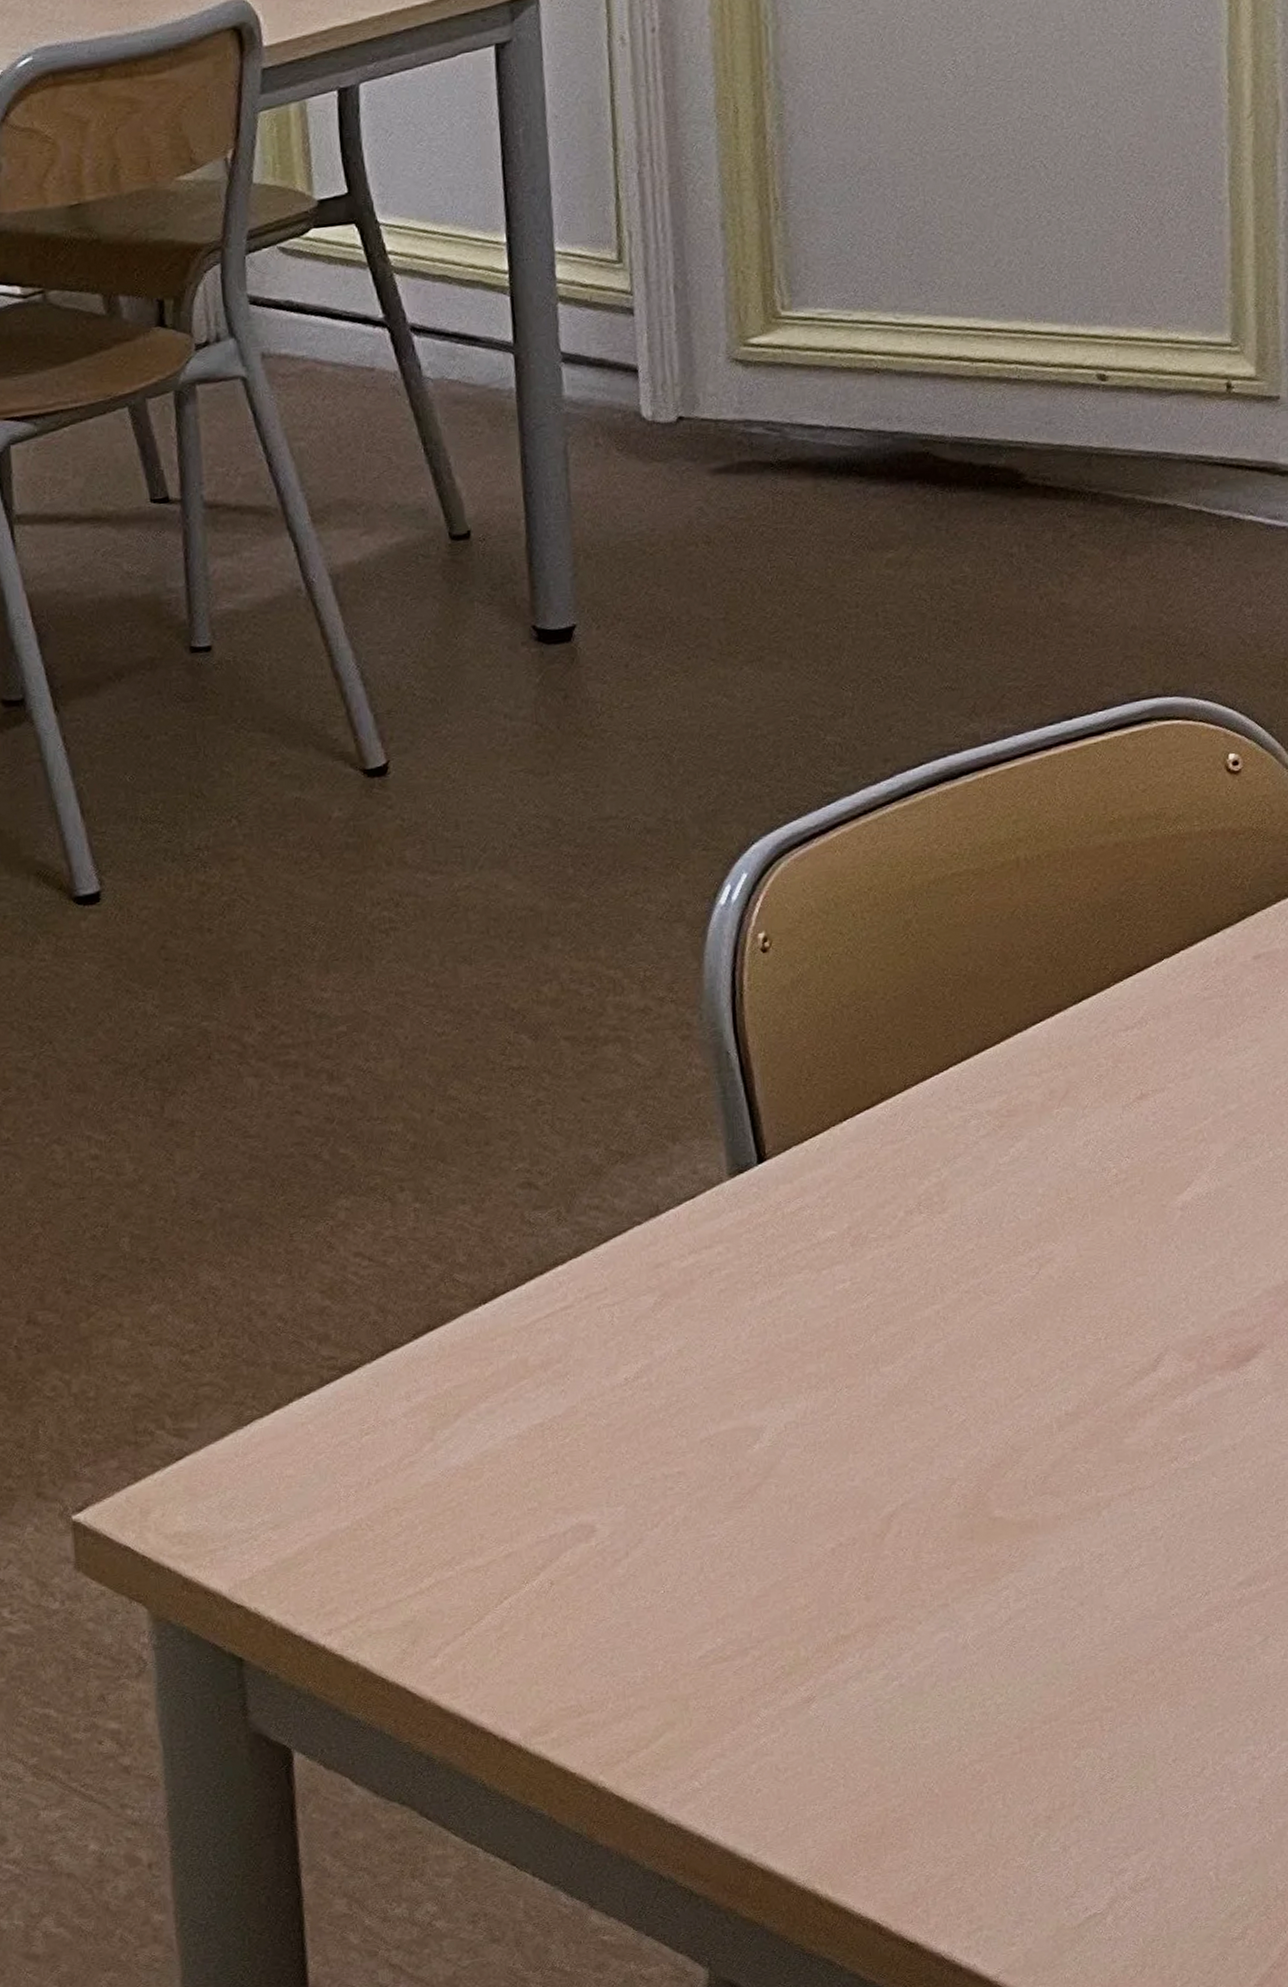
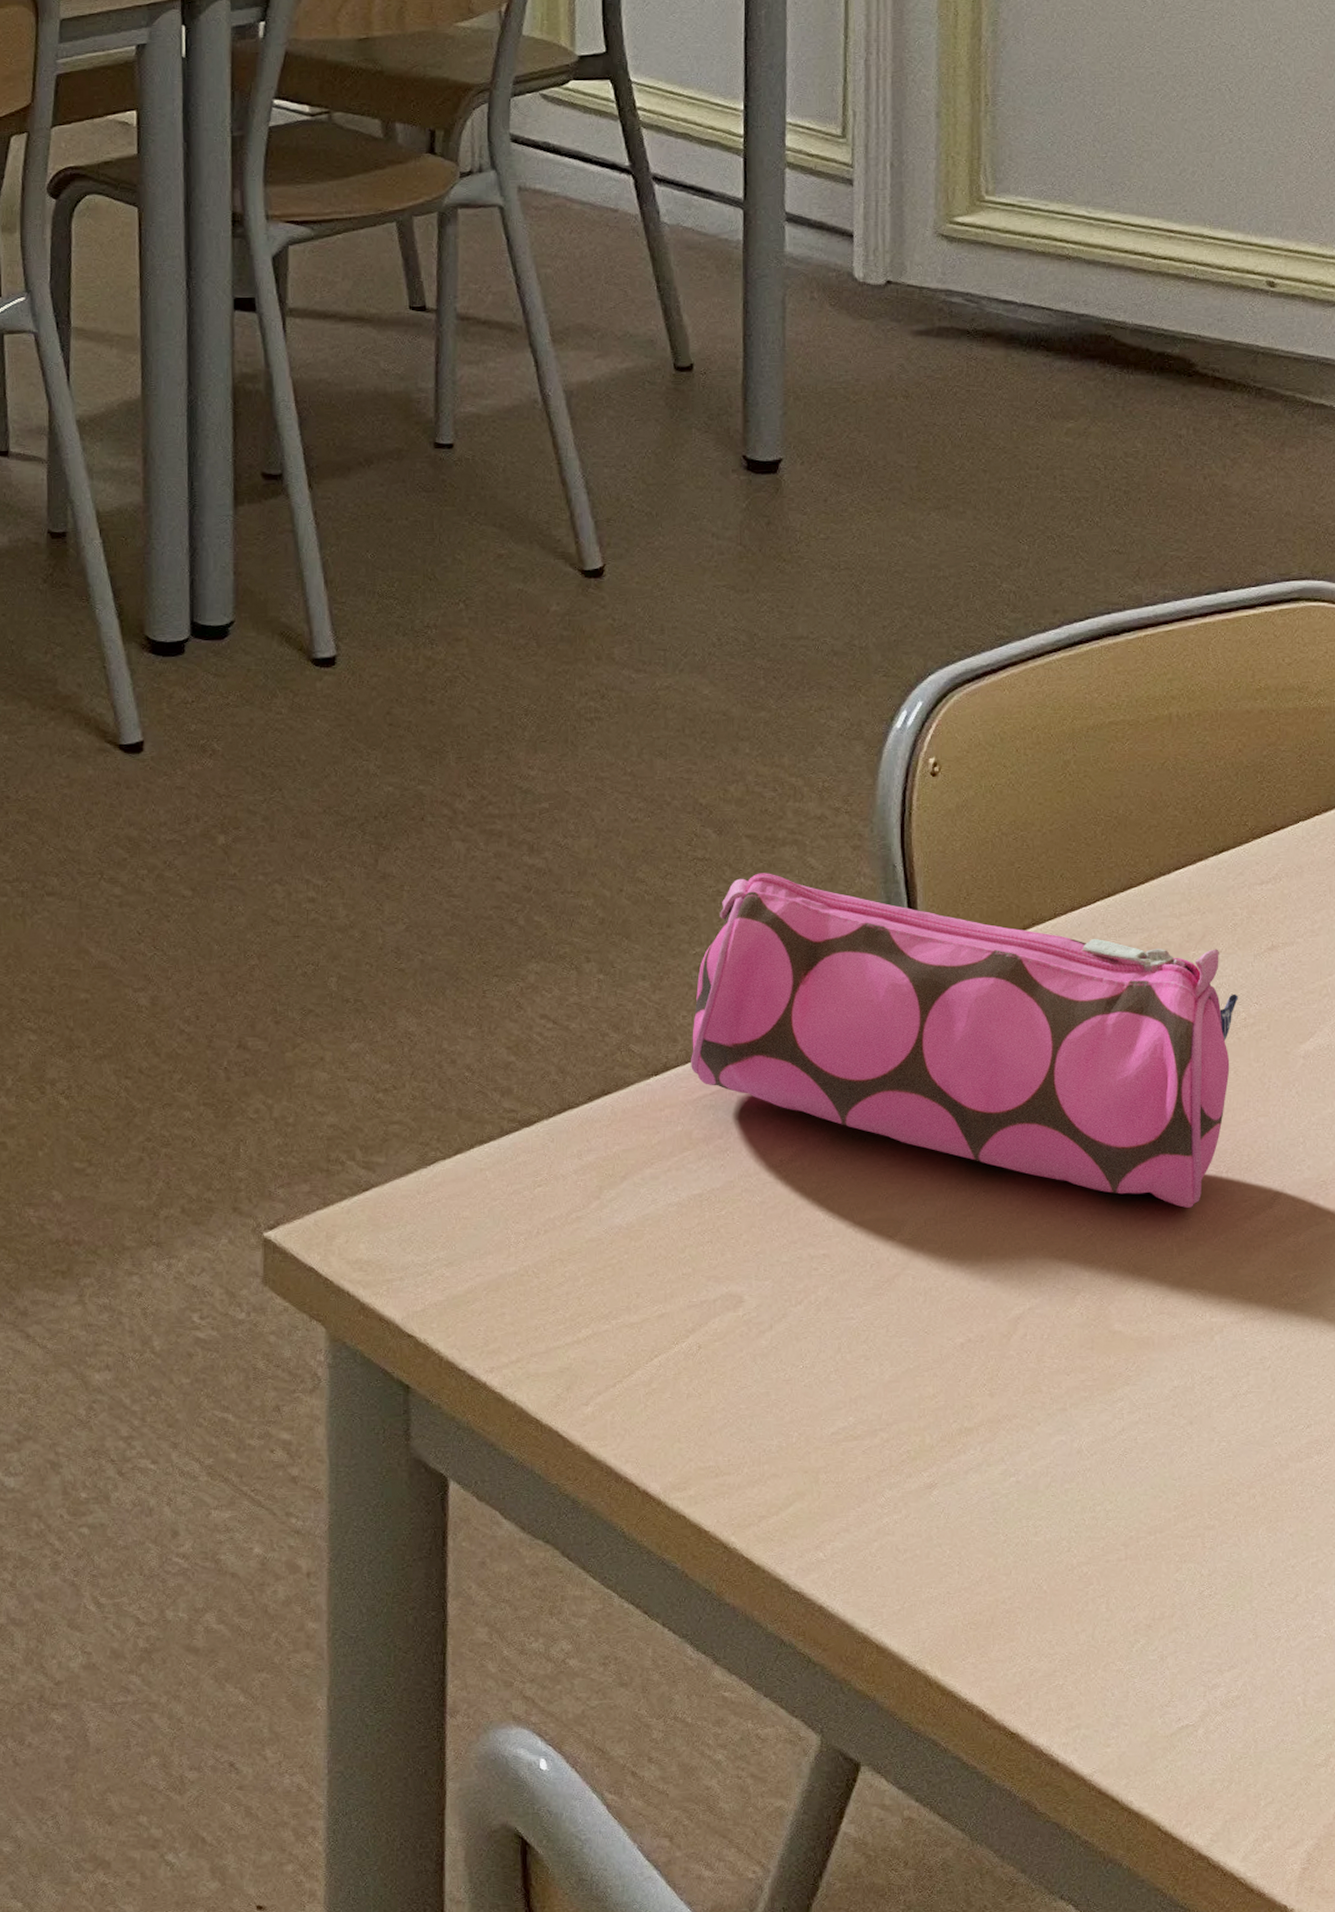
pencil case: none [520,1075,1108,1381] -> present [691,873,1238,1208]

